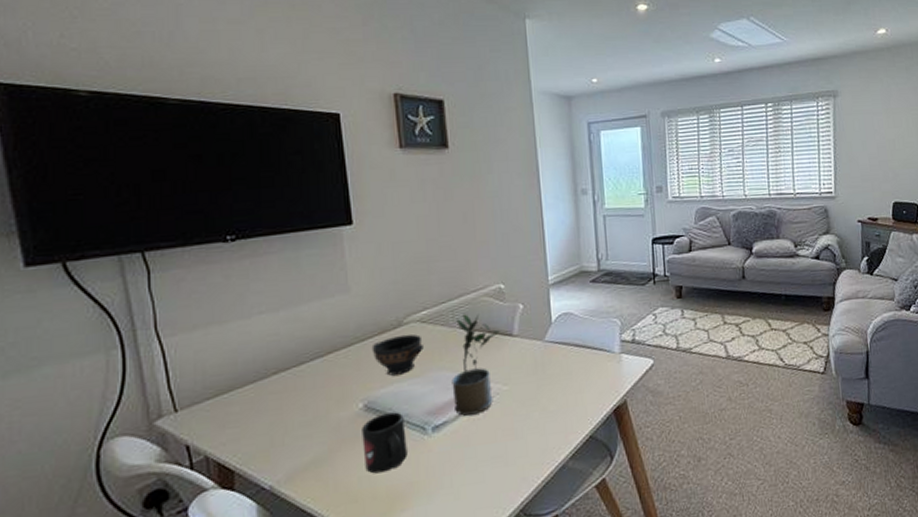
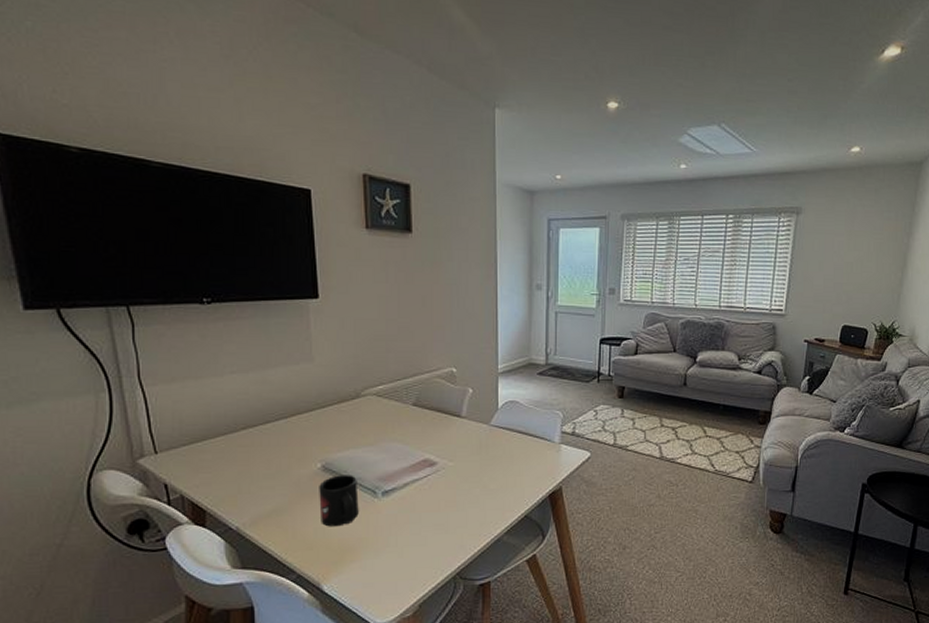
bowl: present [371,334,423,376] -> none [331,405,378,442]
potted plant: present [451,314,500,416] -> none [402,392,449,485]

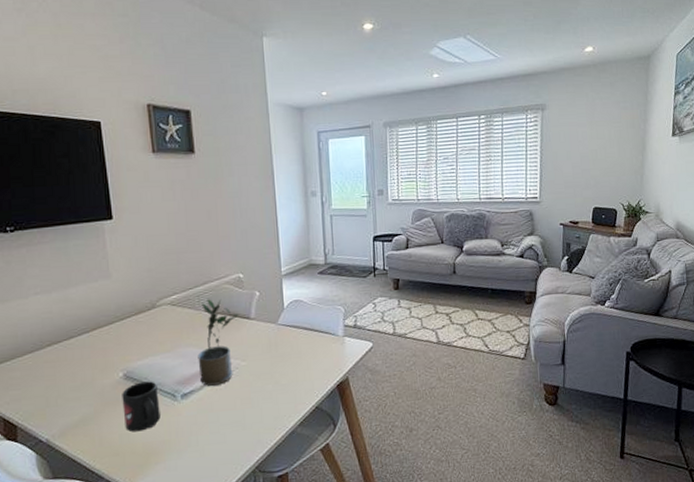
potted plant: none [402,392,449,485] -> present [197,299,239,386]

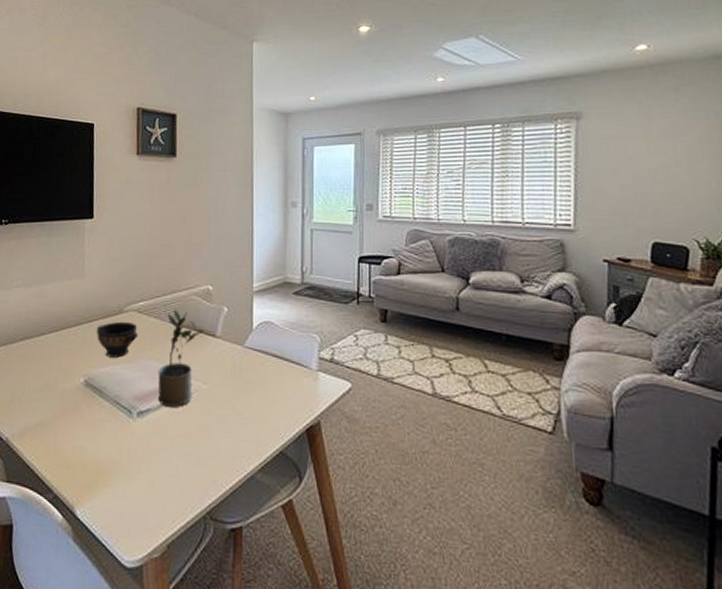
mug: present [122,381,161,432] -> none [79,391,116,446]
bowl: none [129,315,174,350] -> present [96,321,138,358]

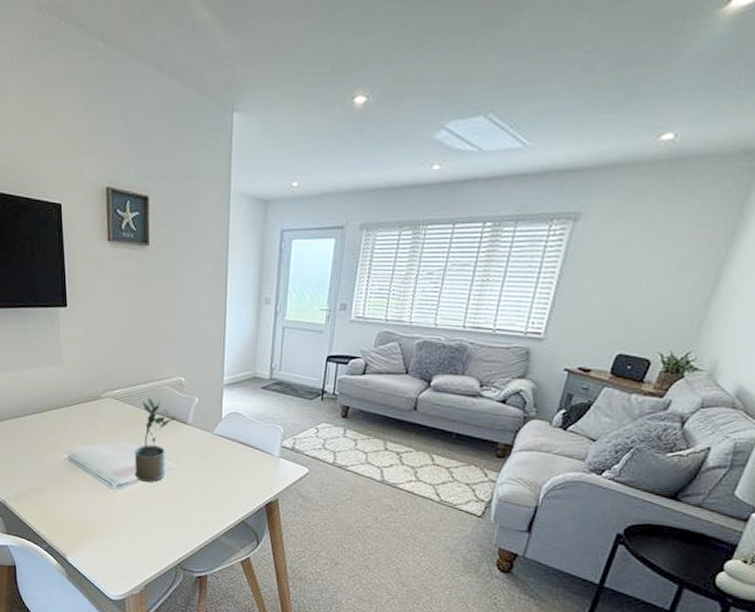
bowl: present [96,321,138,358] -> none [76,406,115,438]

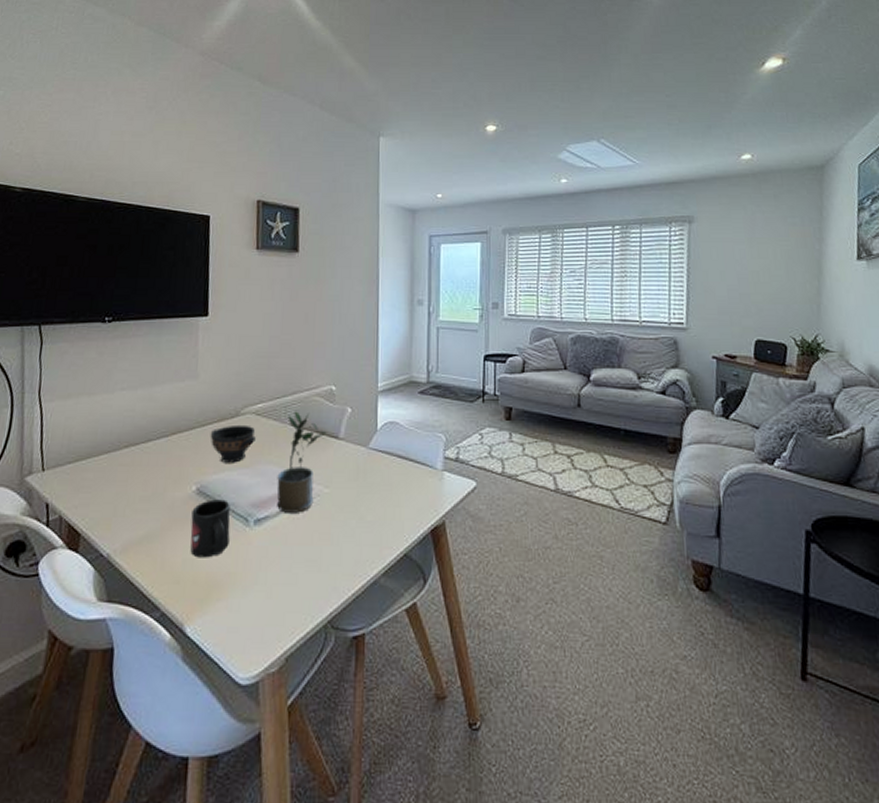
mug: none [66,466,97,510] -> present [190,499,231,558]
bowl: none [76,406,115,438] -> present [210,424,256,463]

